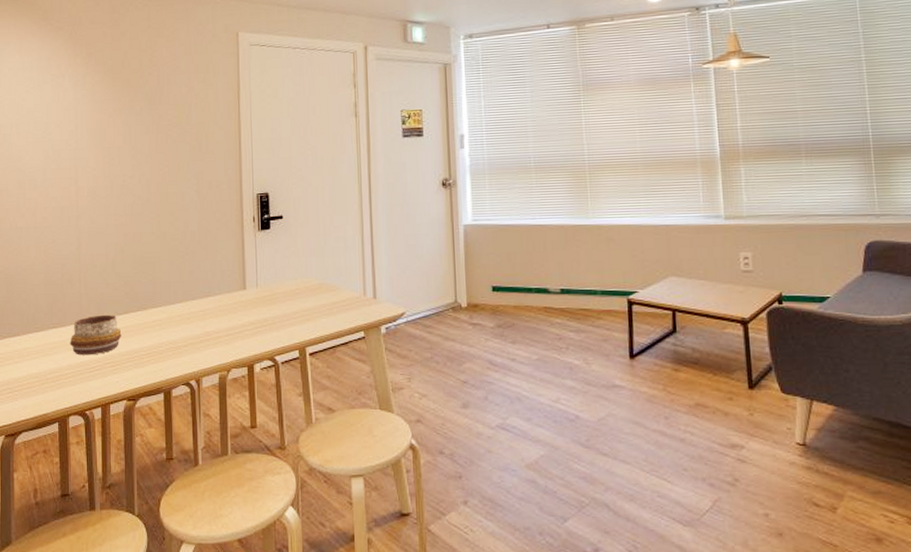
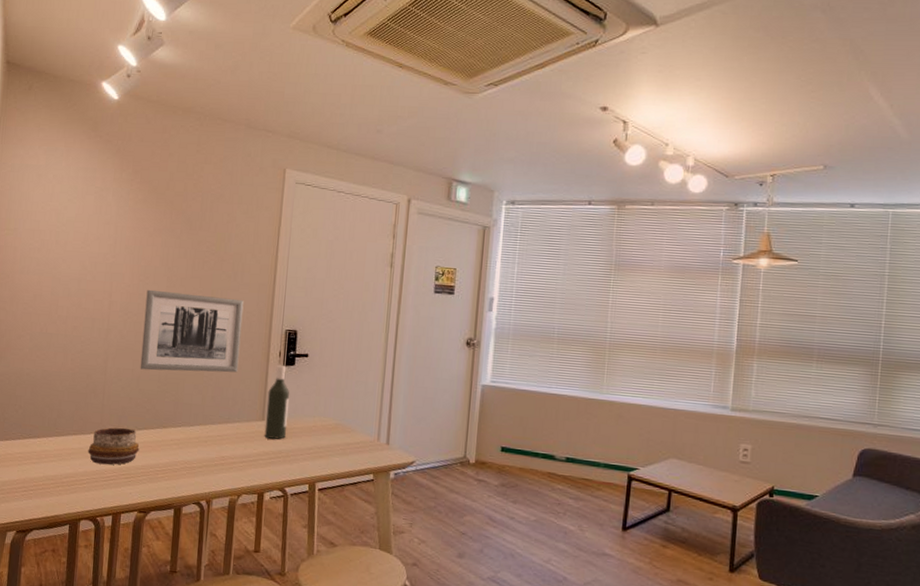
wall art: none [113,169,213,253] -> present [140,289,244,373]
bottle: none [246,230,270,307] -> present [264,364,289,440]

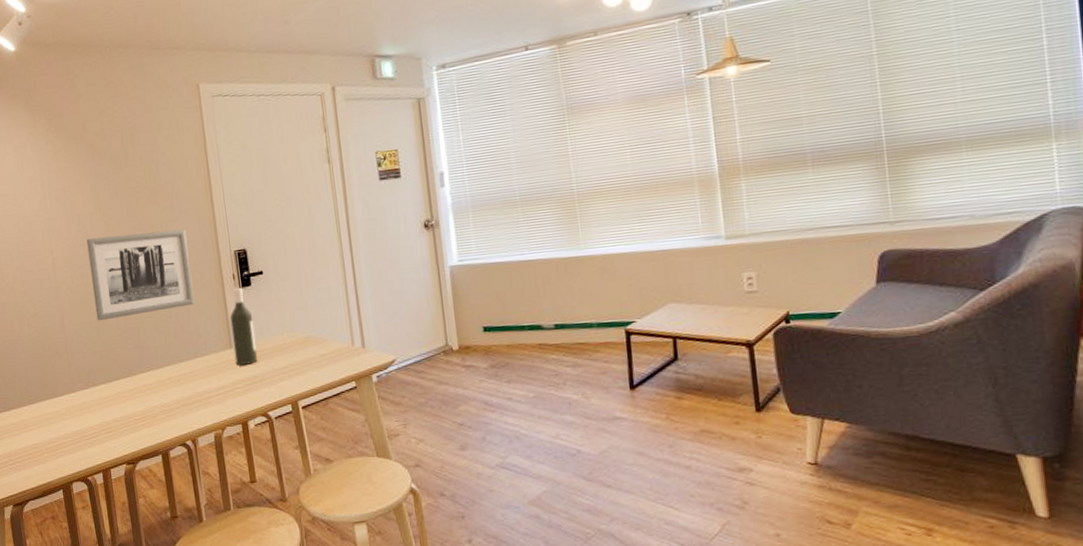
decorative bowl: present [88,427,140,465] -> none [64,382,115,424]

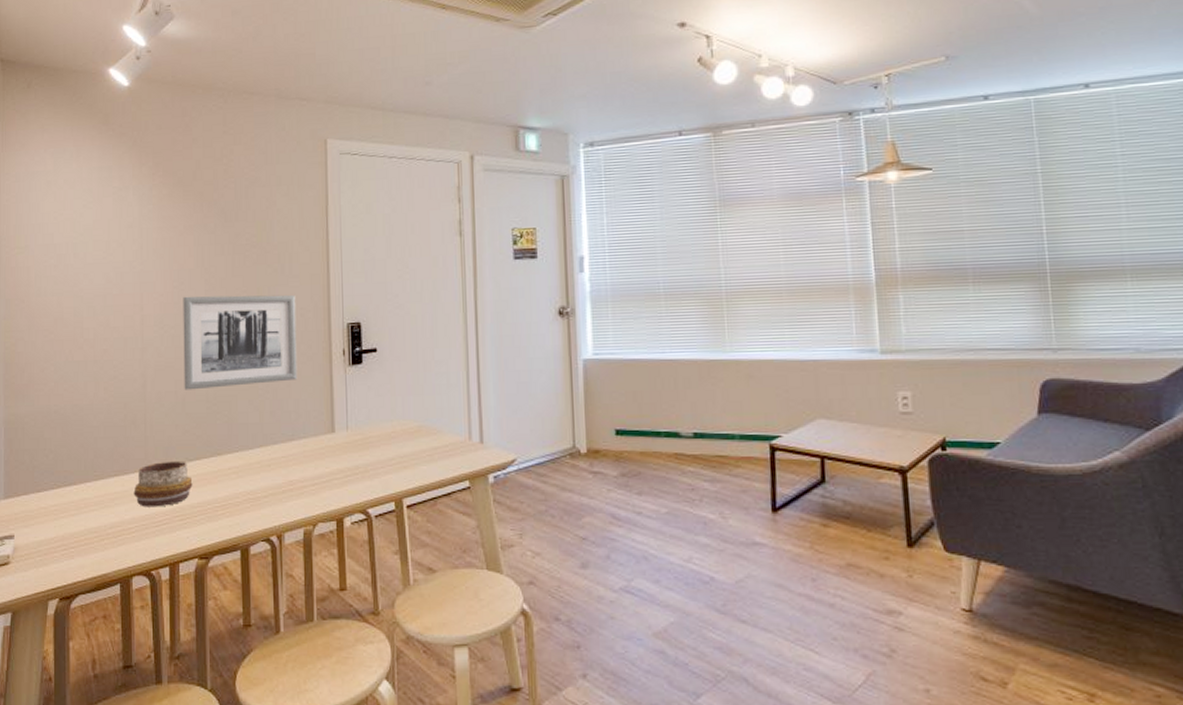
decorative bowl: none [64,382,115,424] -> present [133,461,193,507]
bottle: present [229,287,258,365] -> none [335,364,362,453]

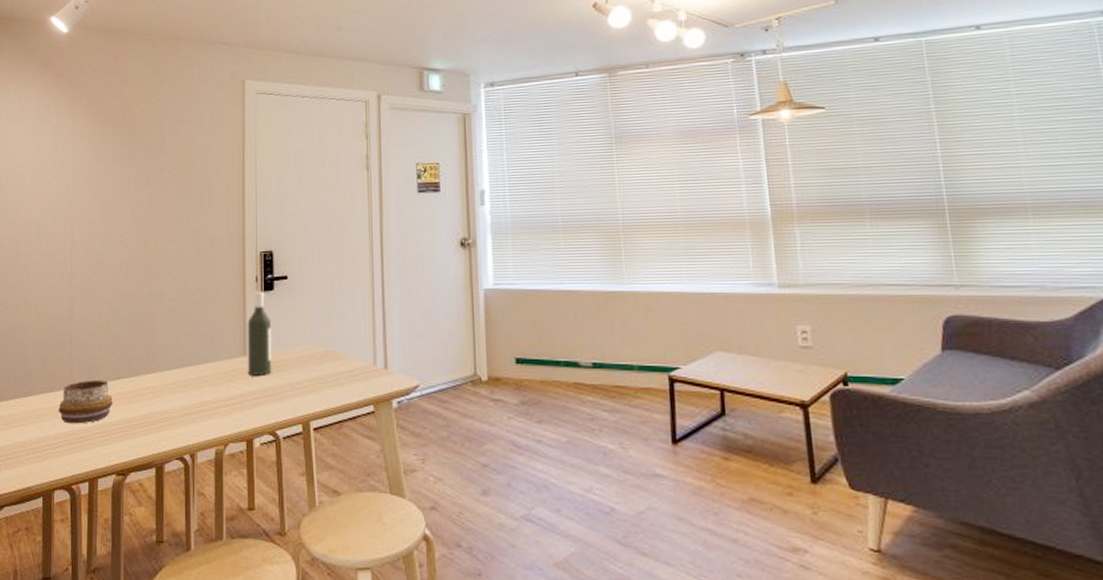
wall art: present [183,295,297,390] -> none [108,224,213,313]
bottle: none [335,364,362,453] -> present [247,291,272,375]

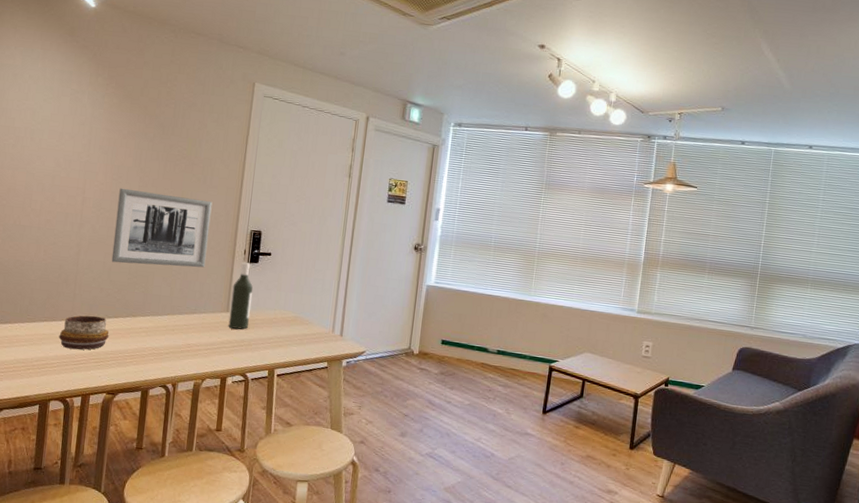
wall art: none [108,224,213,313] -> present [111,188,213,268]

